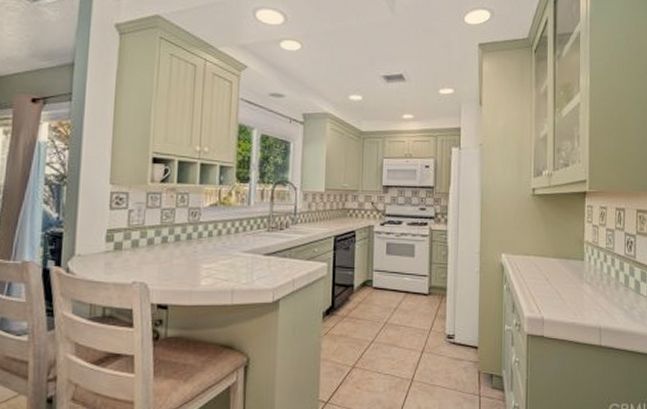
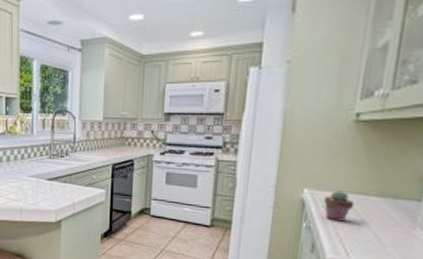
potted succulent: none [518,254,540,282] -> present [324,190,355,222]

